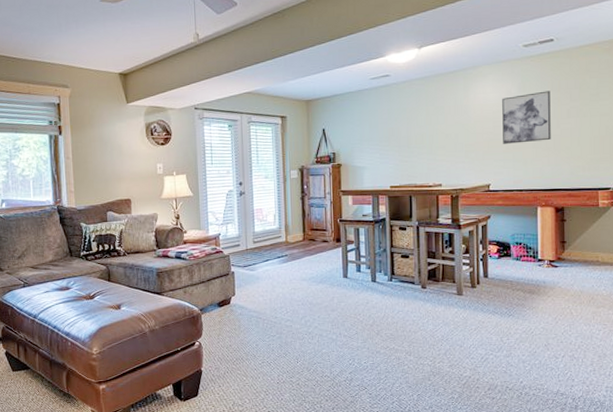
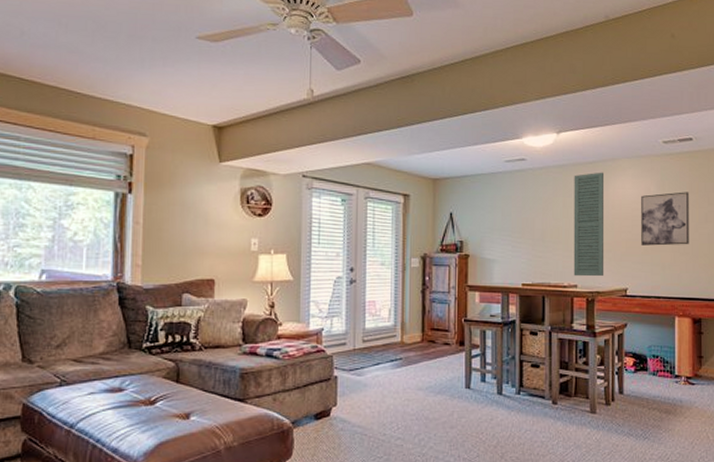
wall art: none [436,80,468,177] -> present [573,172,605,277]

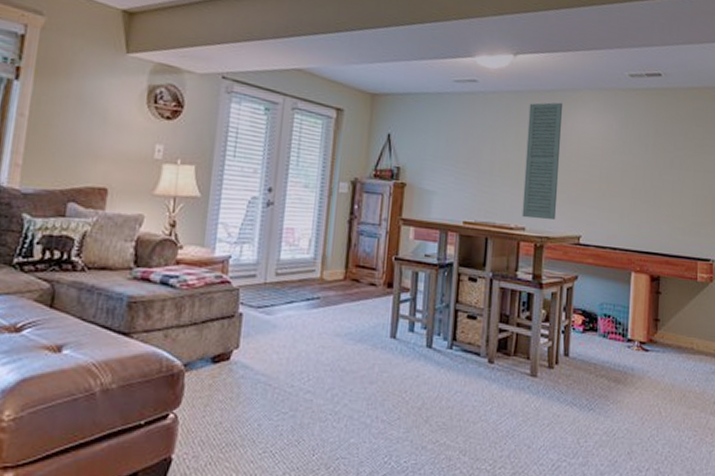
wall art: present [641,192,689,246] -> none [599,132,654,192]

